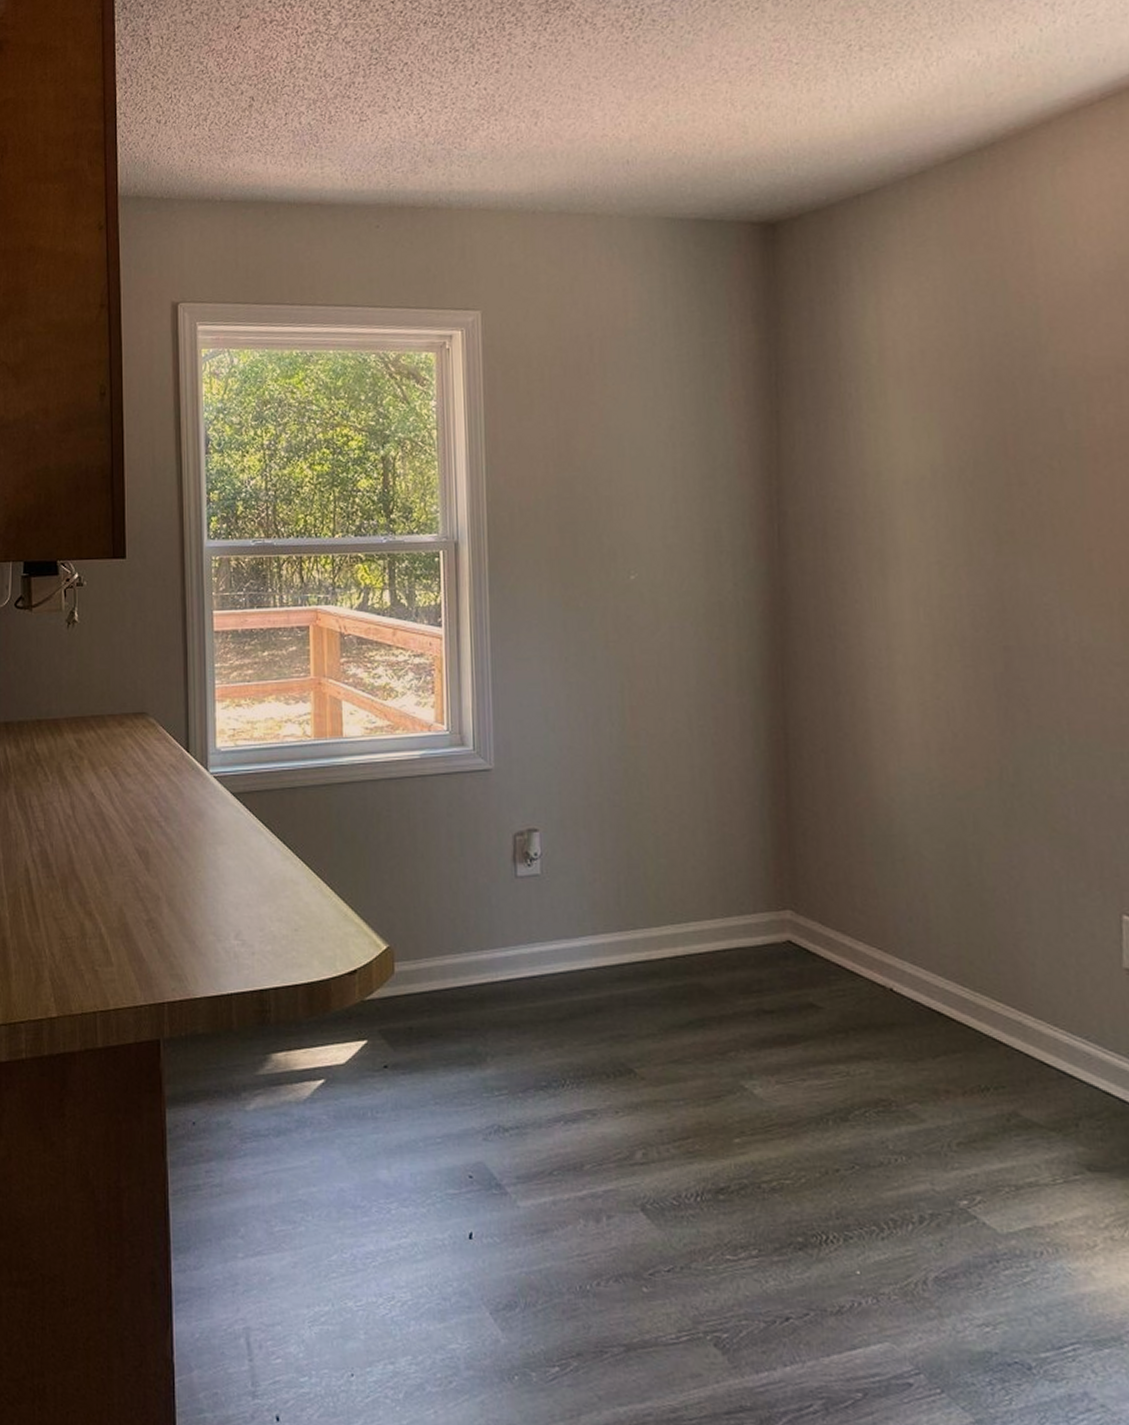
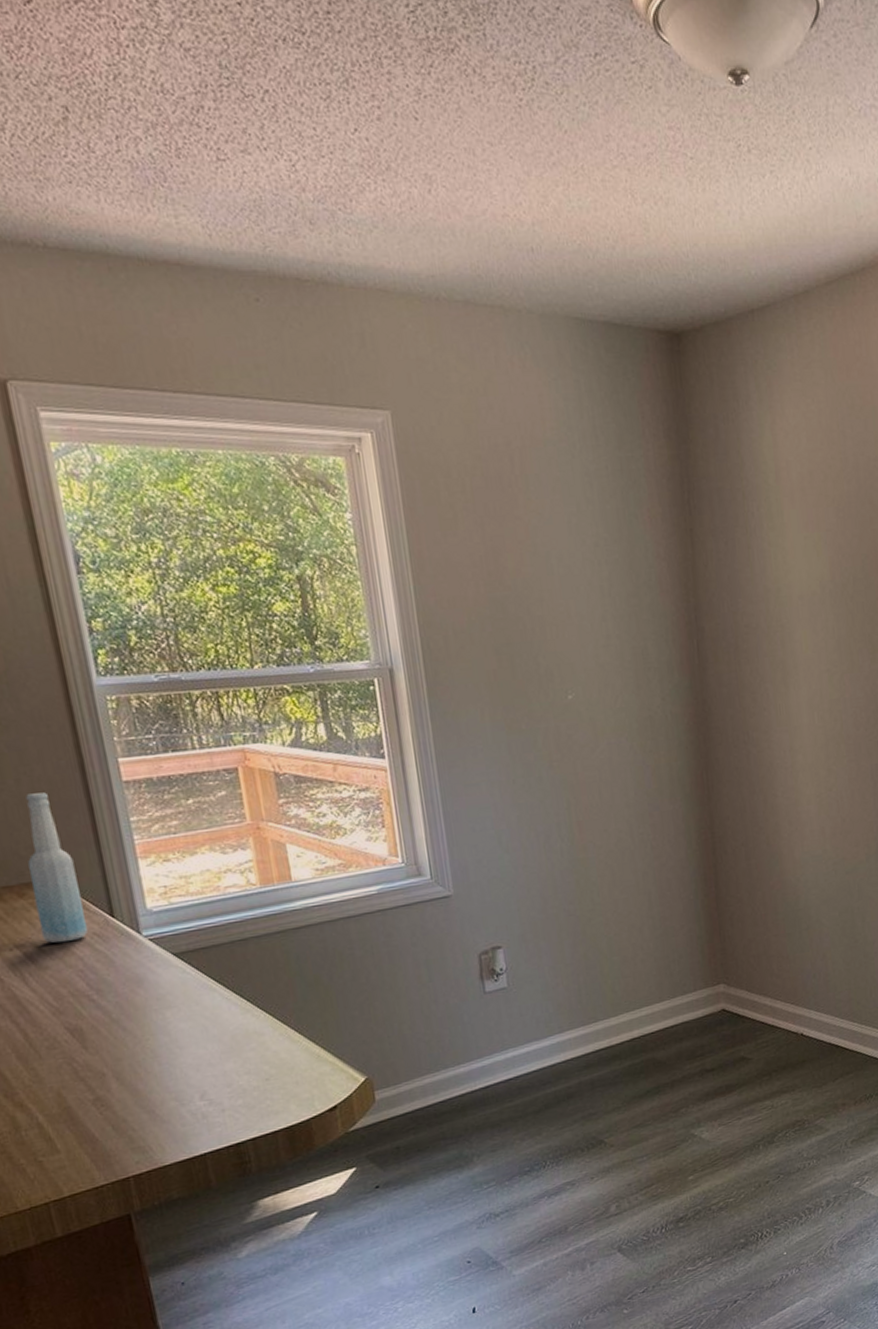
bottle: none [130,636,167,770] -> present [26,792,89,943]

